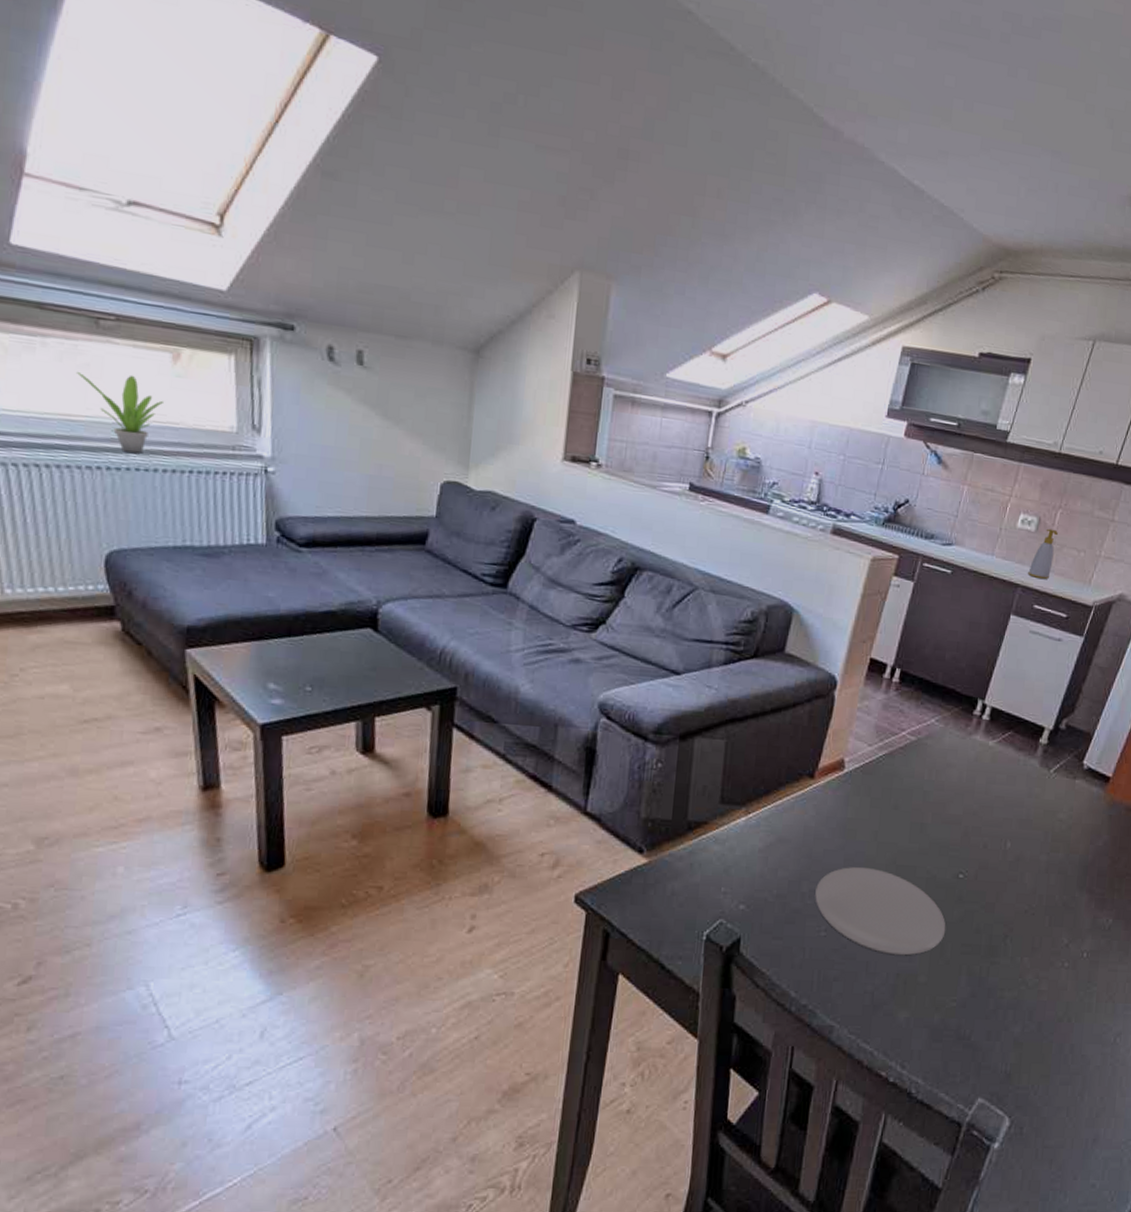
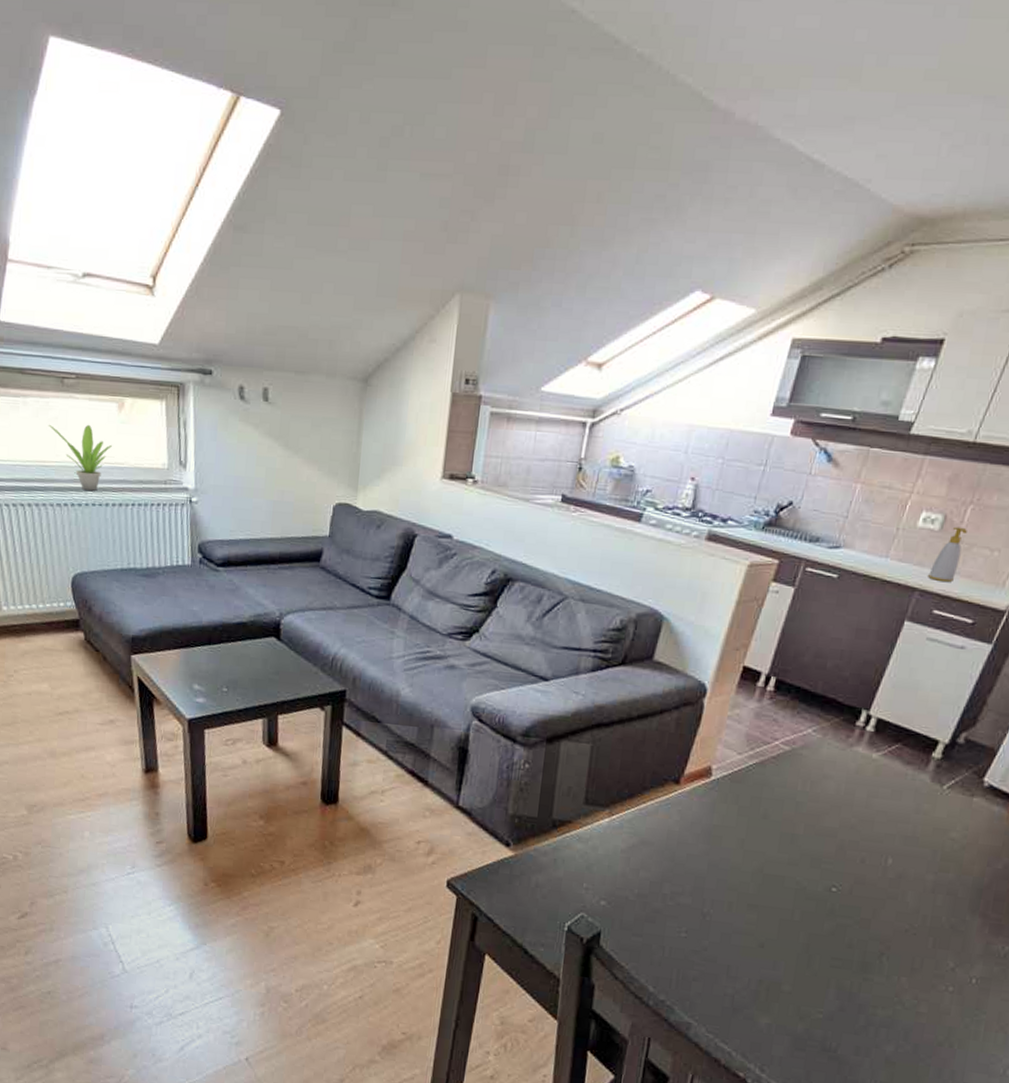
plate: present [815,866,946,956] -> none [676,872,815,964]

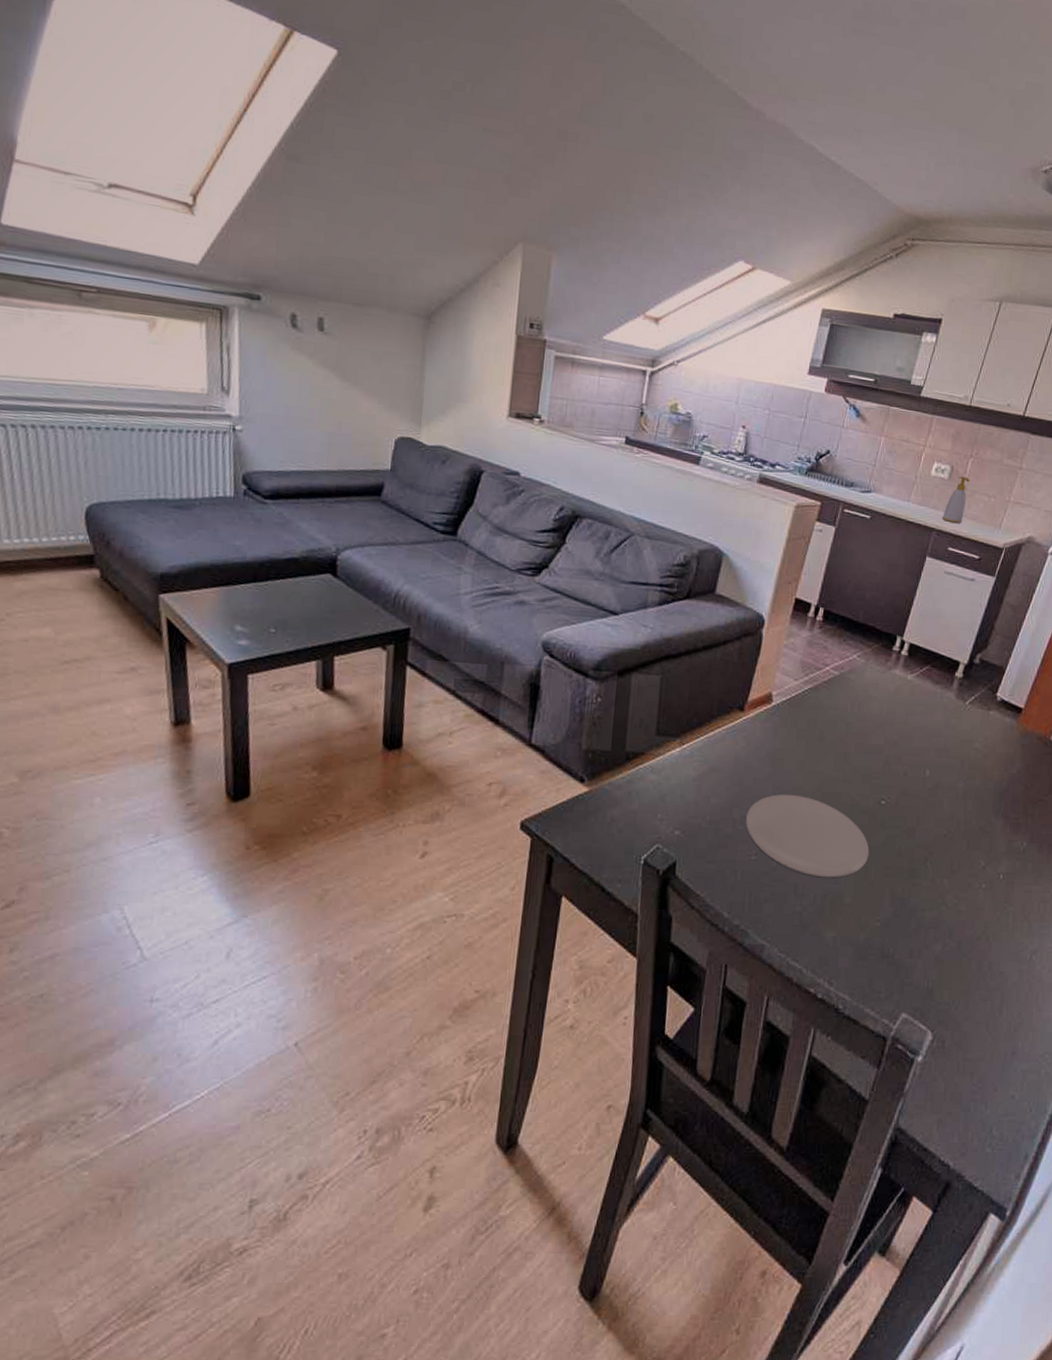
potted plant: present [48,424,112,491] -> none [60,340,140,414]
plate: none [676,872,815,964] -> present [746,794,870,878]

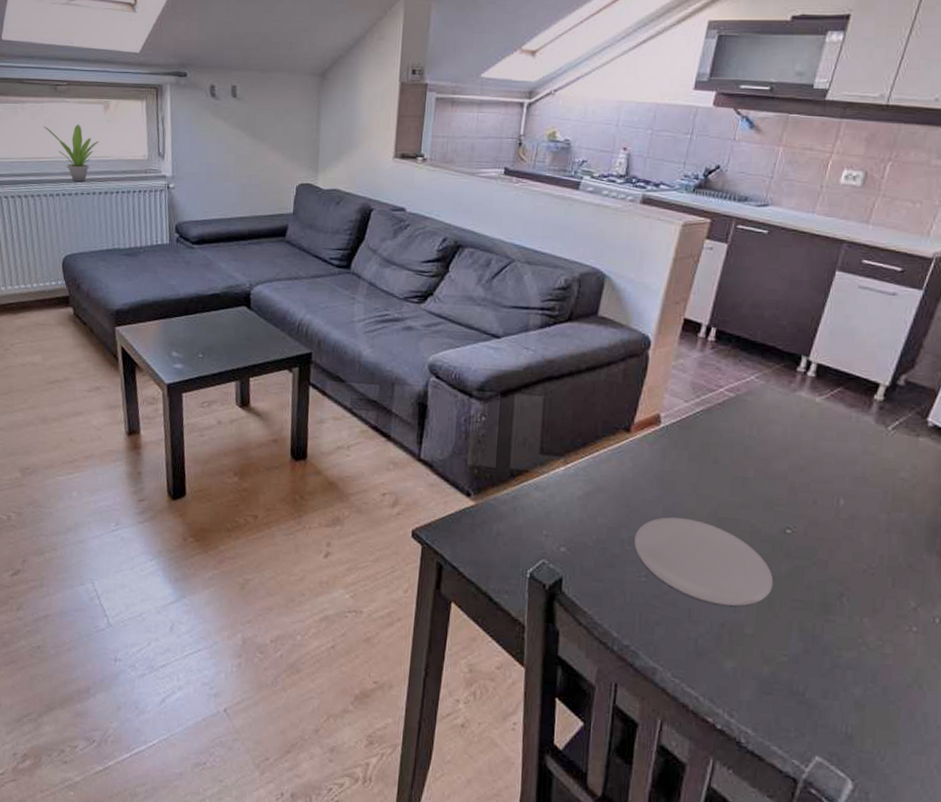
potted plant: none [60,340,140,414] -> present [43,124,99,182]
soap bottle: present [942,476,970,524] -> none [854,182,888,234]

